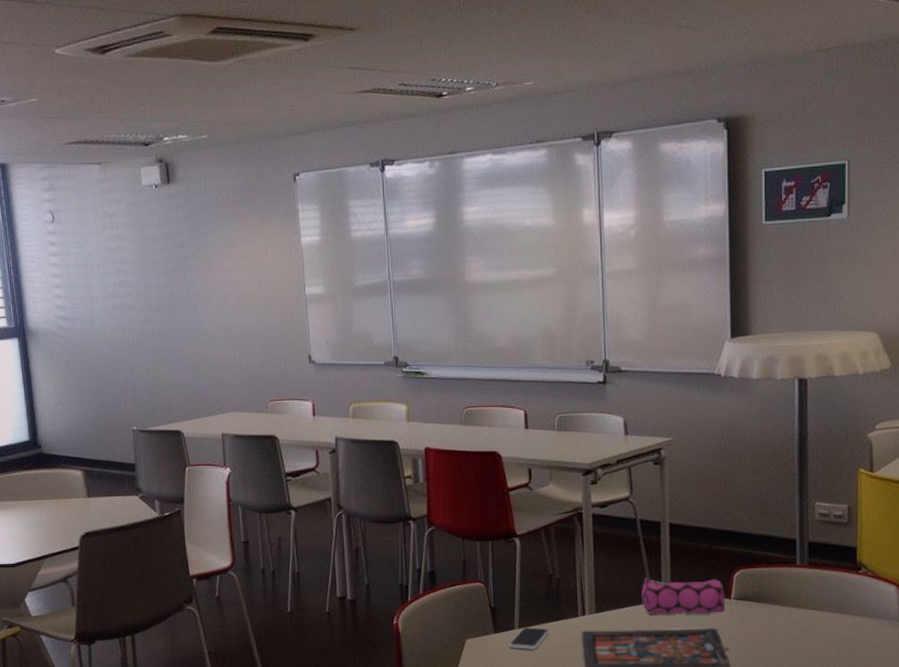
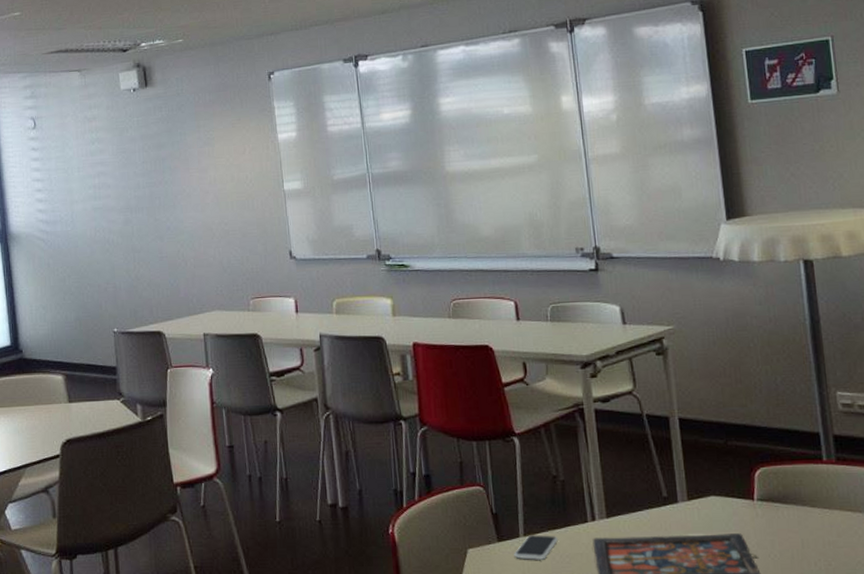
pencil case: present [641,578,726,615] -> none [654,478,750,520]

